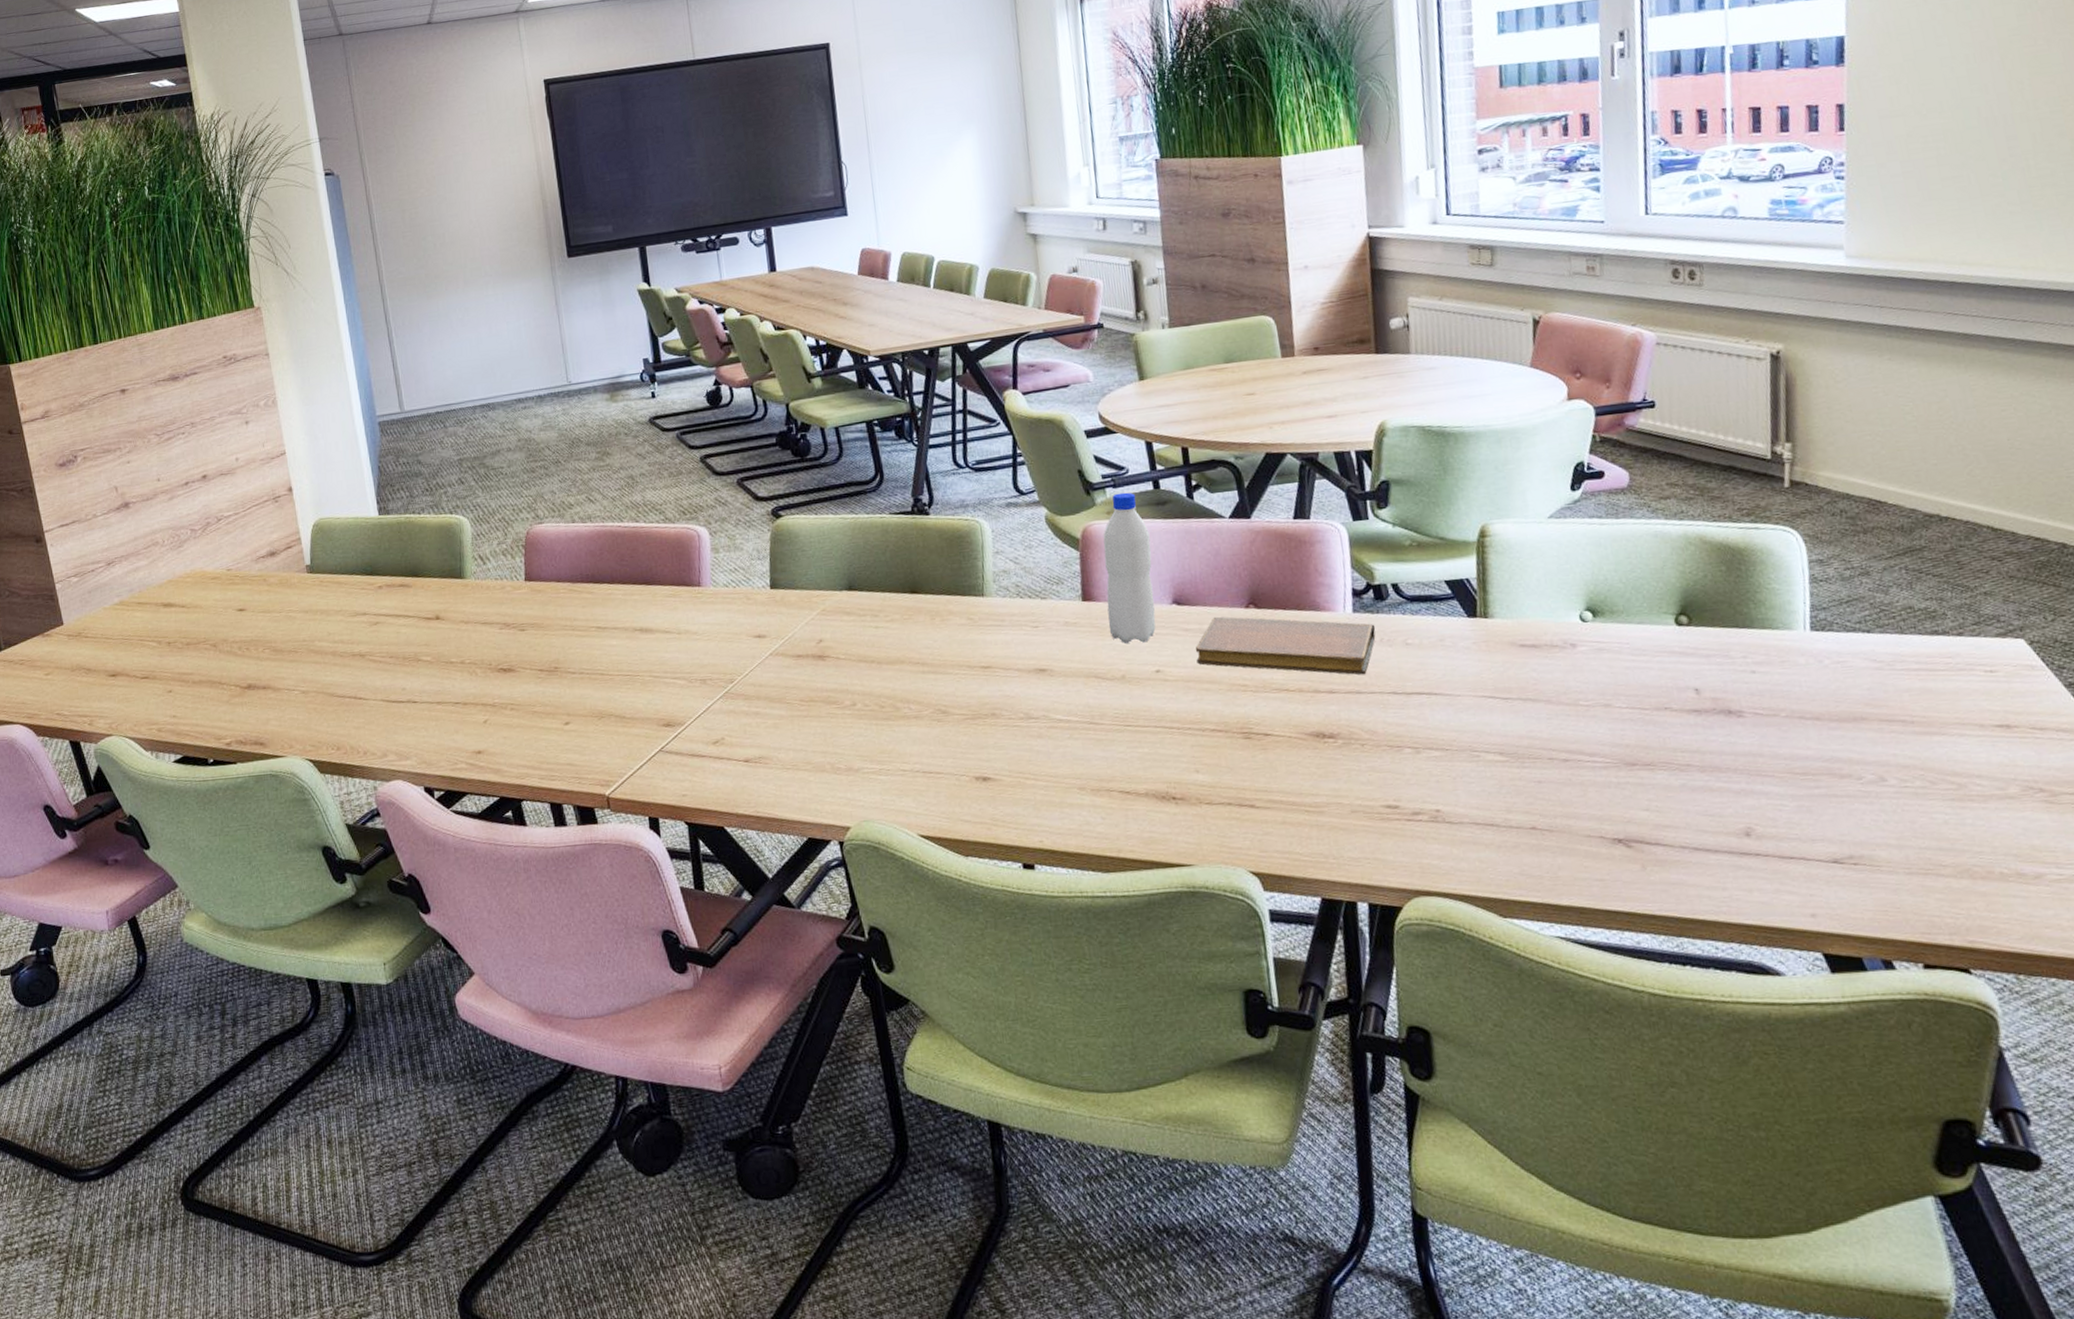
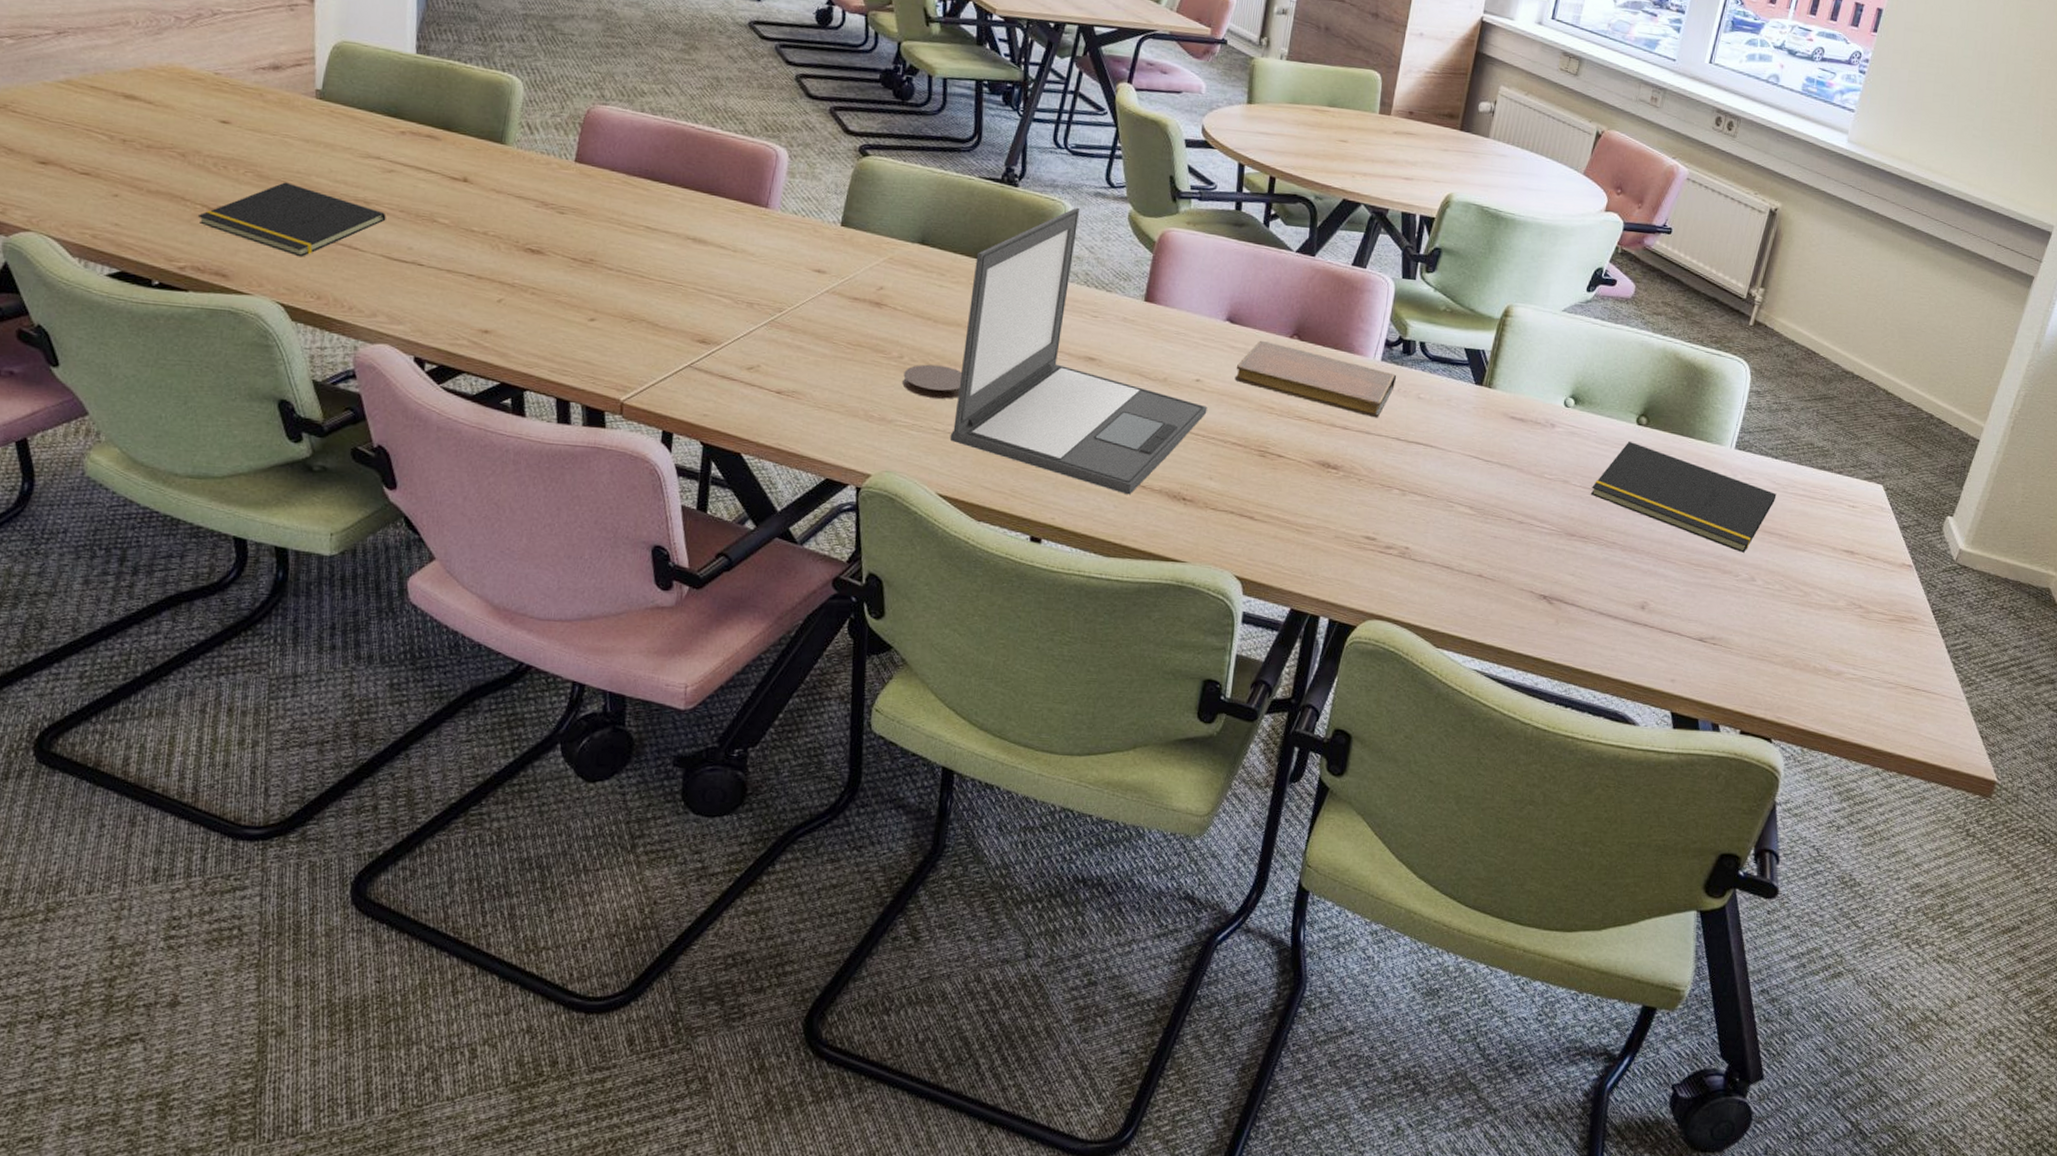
notepad: none [233,651,380,715] -> present [197,182,387,257]
coaster: none [860,705,919,740] -> present [902,364,963,399]
laptop: none [904,521,1176,804] -> present [949,207,1208,495]
water bottle: present [1103,492,1156,643] -> none [1162,206,1222,352]
notepad: none [1641,646,1884,750] -> present [1590,442,1777,553]

